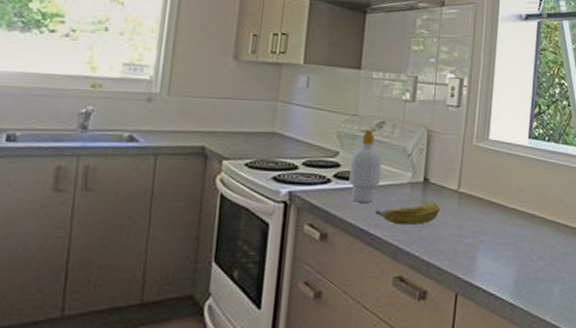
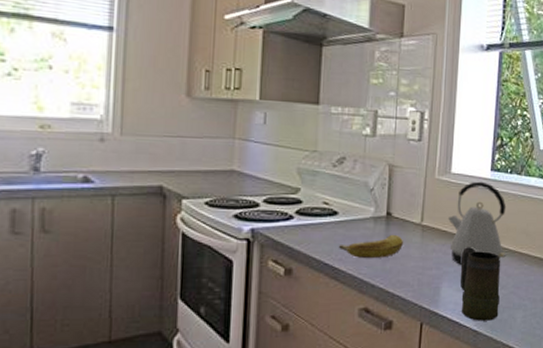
soap bottle: present [349,129,382,203] -> none [311,165,343,238]
kettle: none [485,148,544,234] -> present [448,181,507,265]
mug: none [496,215,538,294] -> present [460,247,500,321]

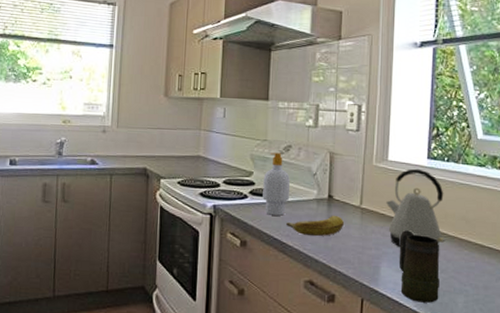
soap bottle: none [311,165,343,238] -> present [262,152,290,216]

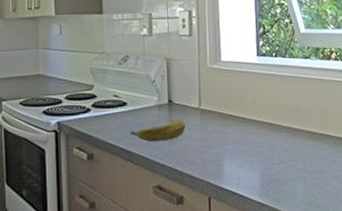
soap bottle: present [262,152,290,216] -> none [104,64,131,126]
kettle: present [386,168,446,247] -> none [223,66,281,143]
mug: present [399,230,440,303] -> none [238,126,280,194]

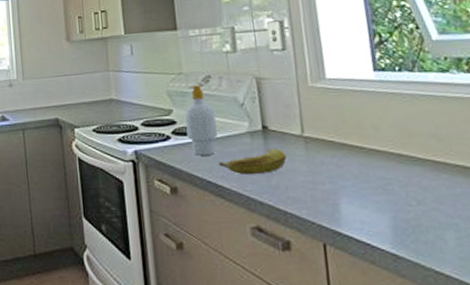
soap bottle: none [104,64,131,126] -> present [185,85,217,156]

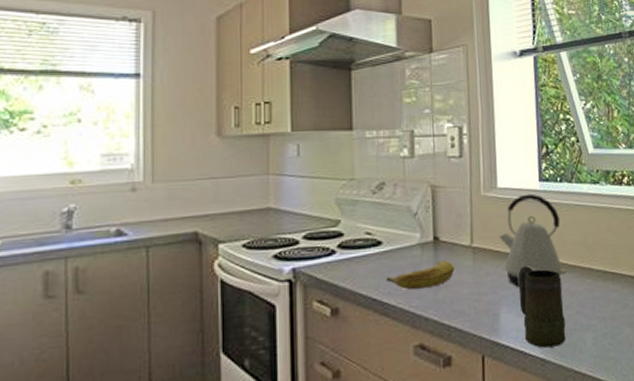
soap bottle: present [185,85,217,156] -> none [354,192,387,271]
kettle: none [333,83,416,178] -> present [500,193,567,287]
mug: none [356,157,421,243] -> present [517,266,566,348]

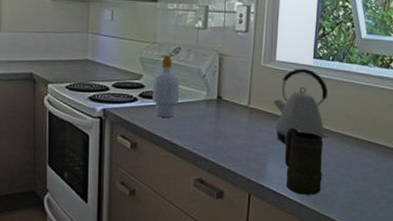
soap bottle: none [354,192,387,271] -> present [152,55,179,117]
banana: present [385,260,455,290] -> none [175,115,233,137]

